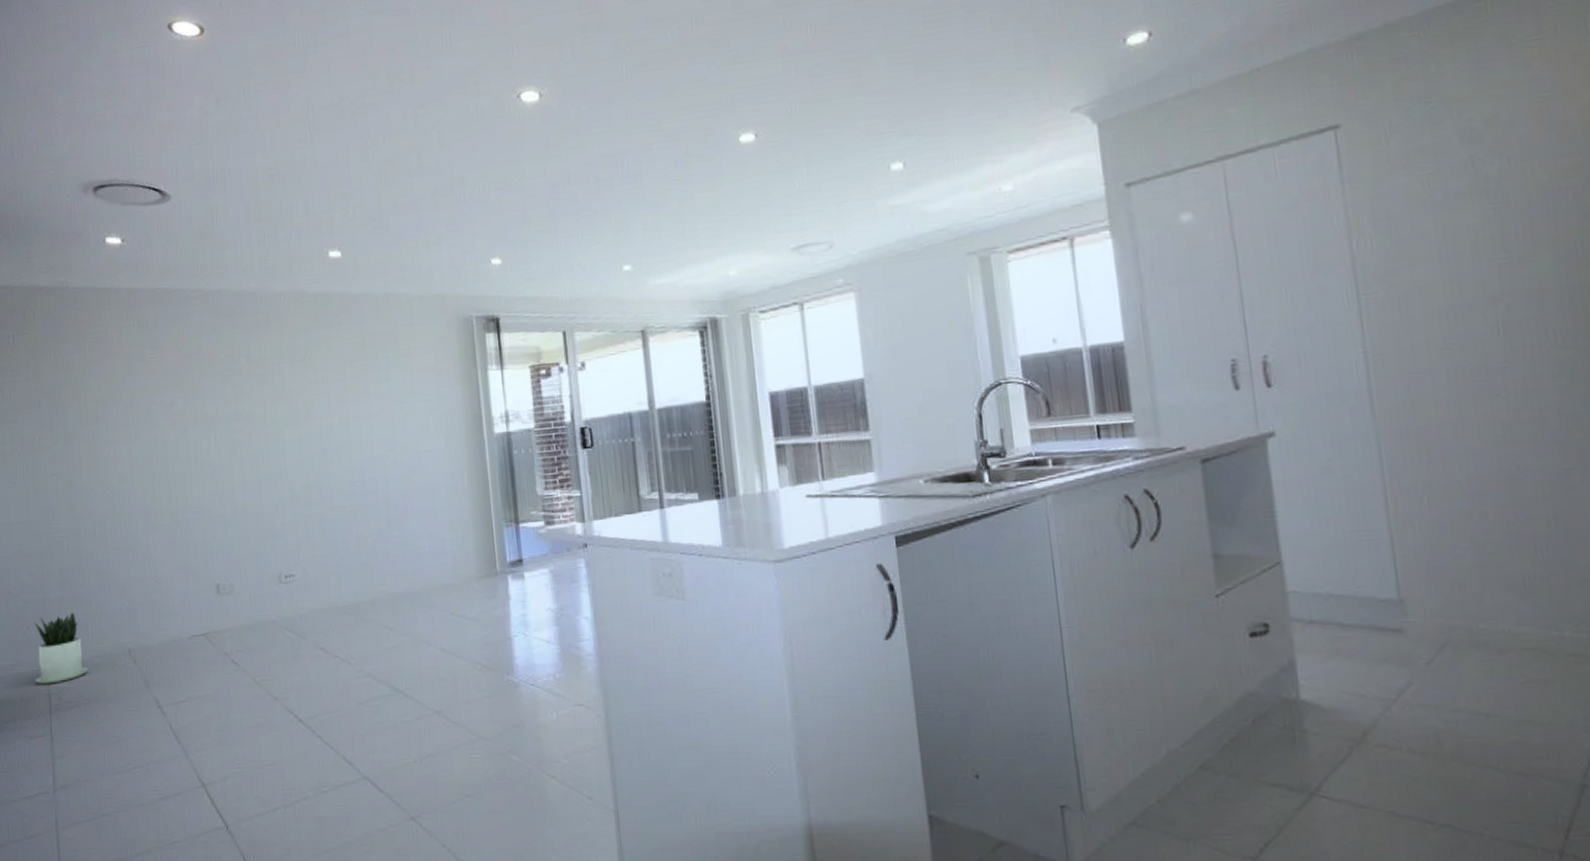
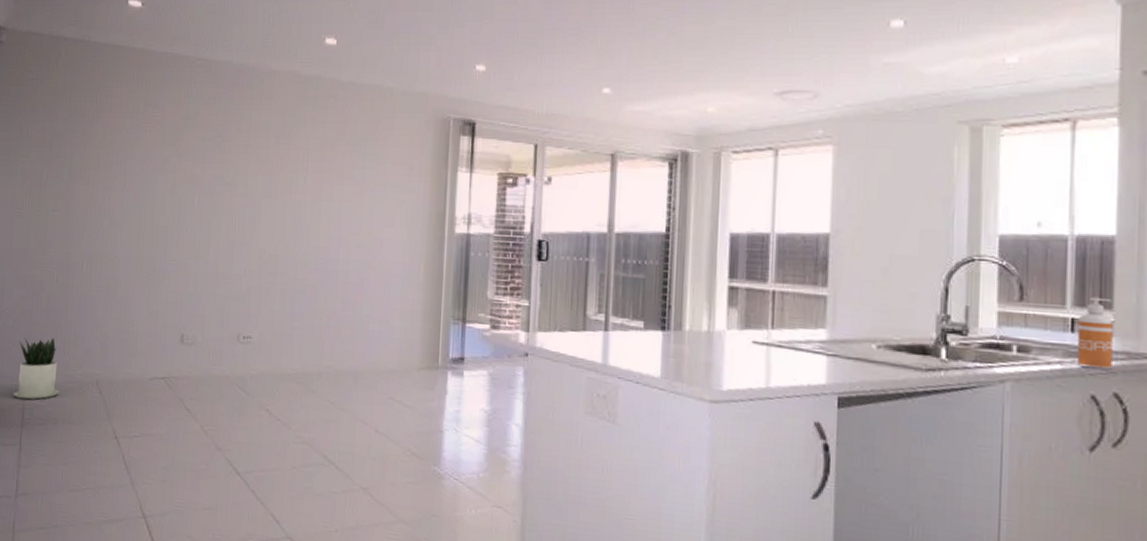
soap dispenser: none [1102,401,1139,471] -> present [1076,296,1113,370]

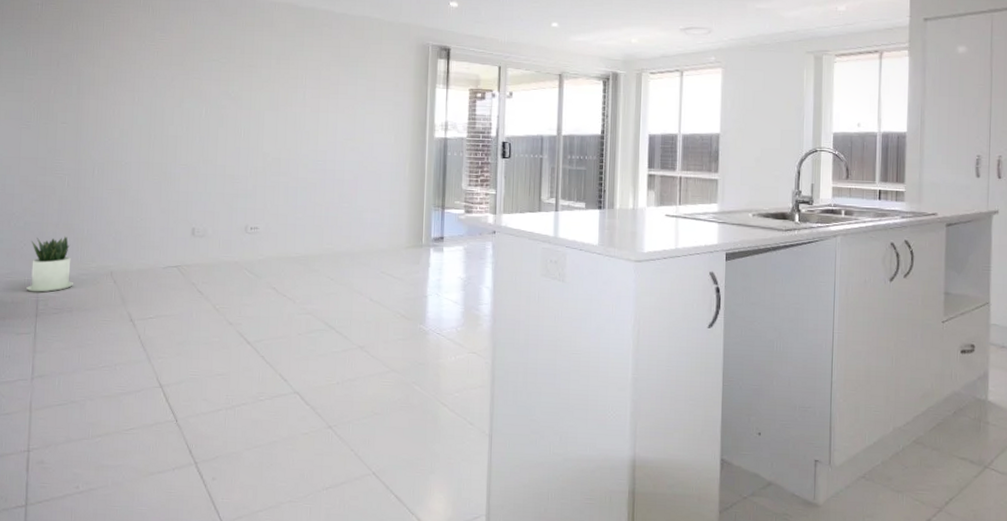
soap dispenser: present [1076,296,1113,370] -> none [882,175,905,225]

